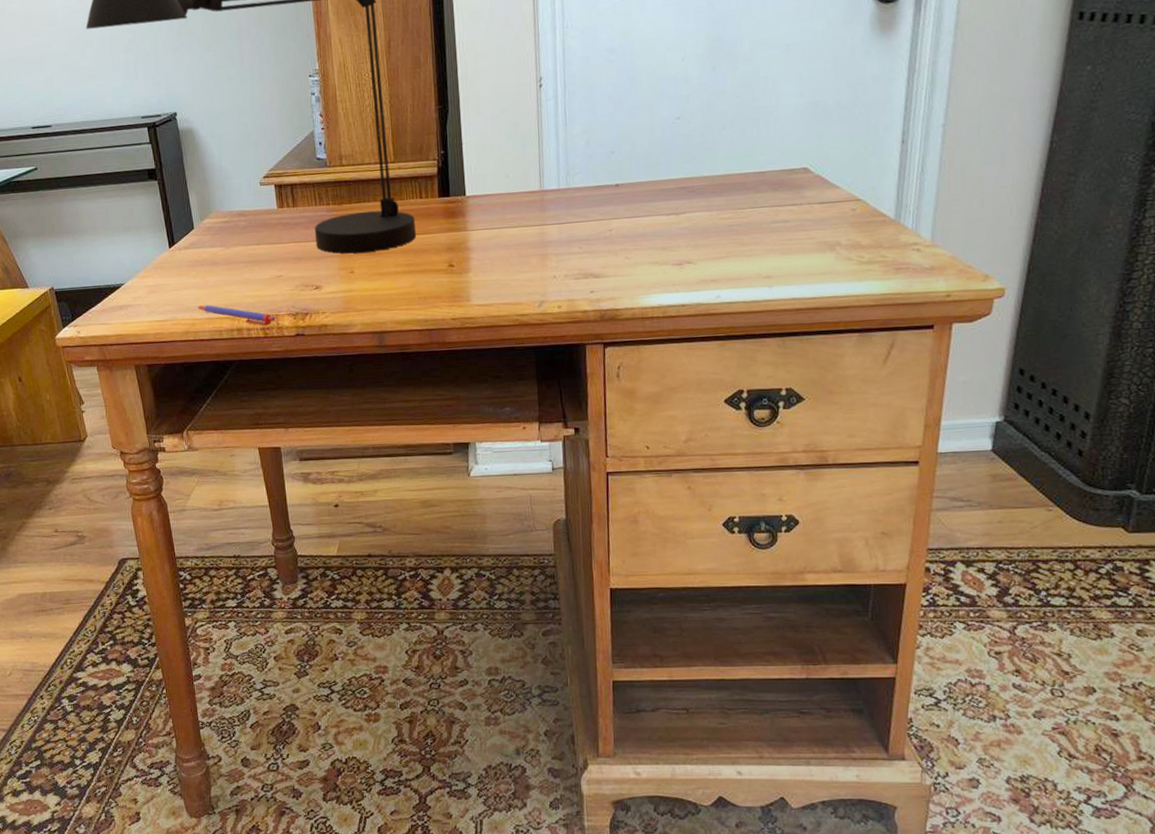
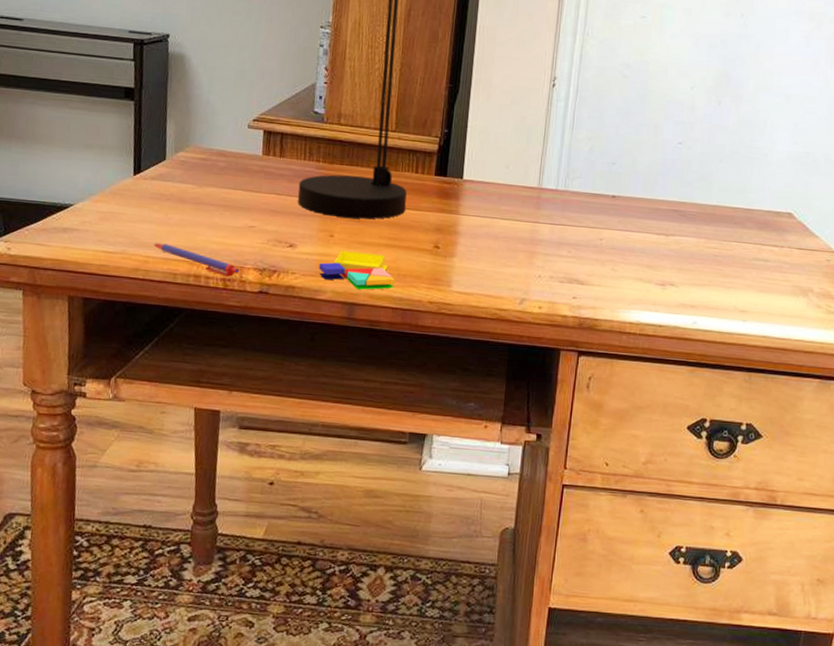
sticky notes: none [345,282,418,318] -> present [319,250,396,290]

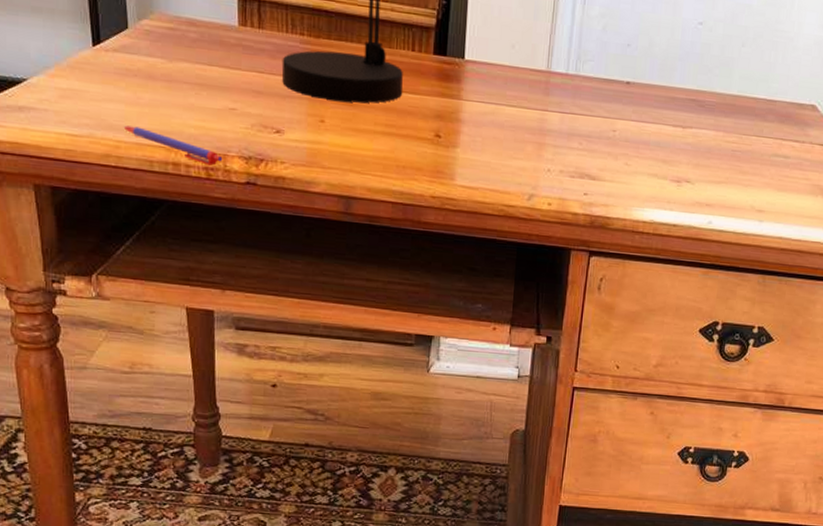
sticky notes: present [319,250,396,290] -> none [310,138,395,183]

